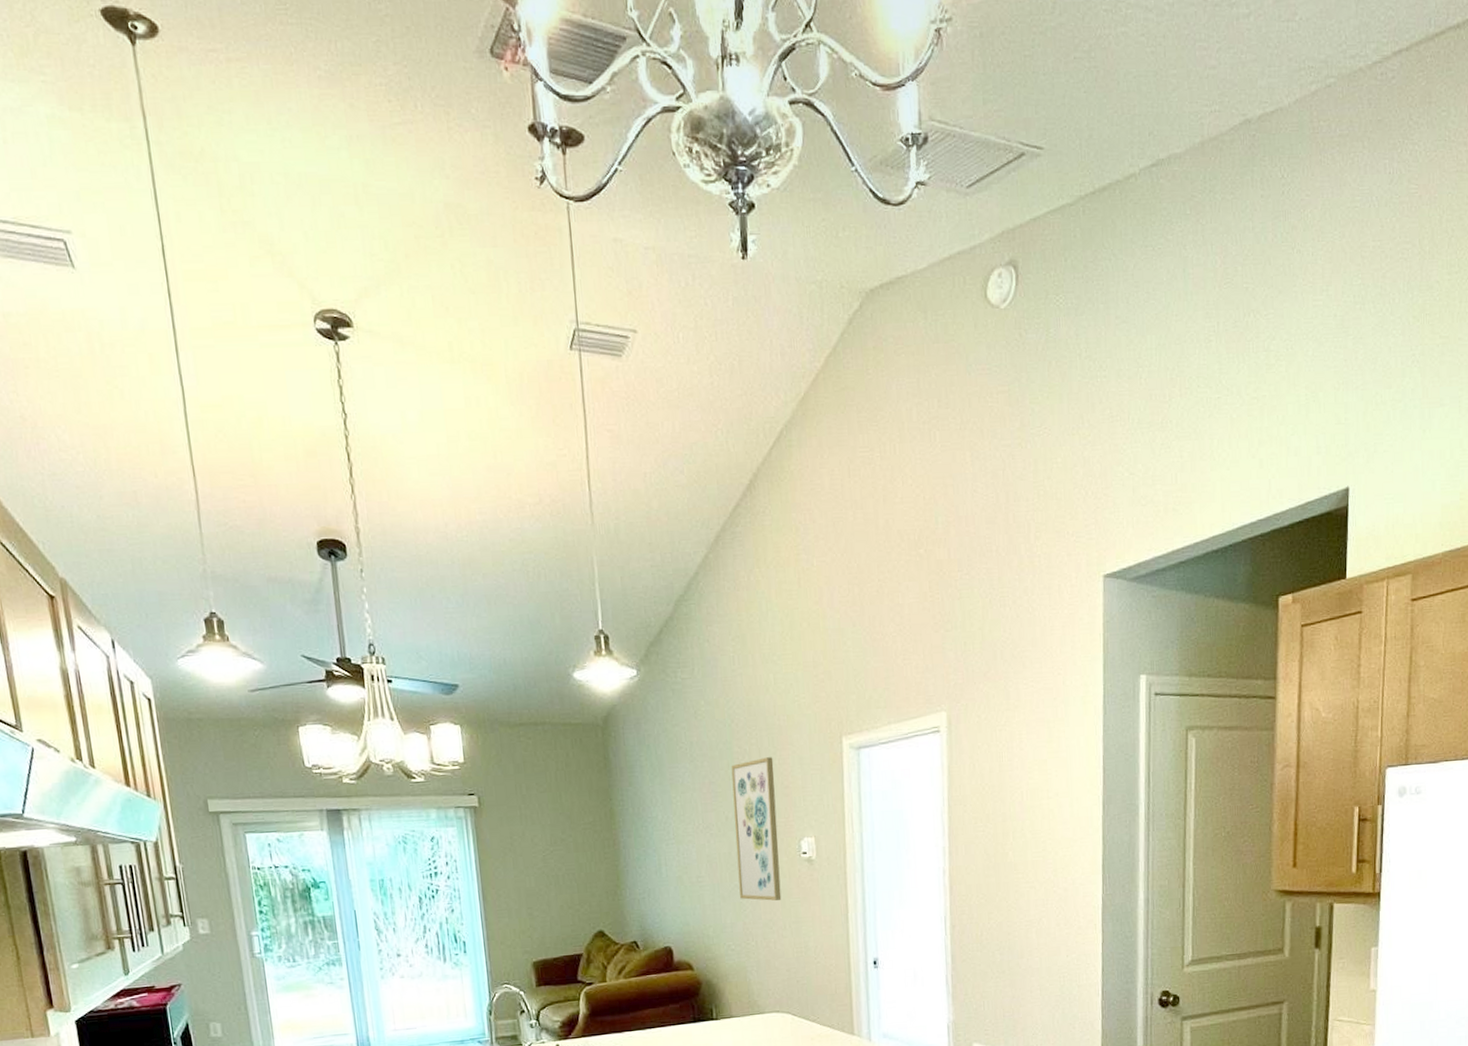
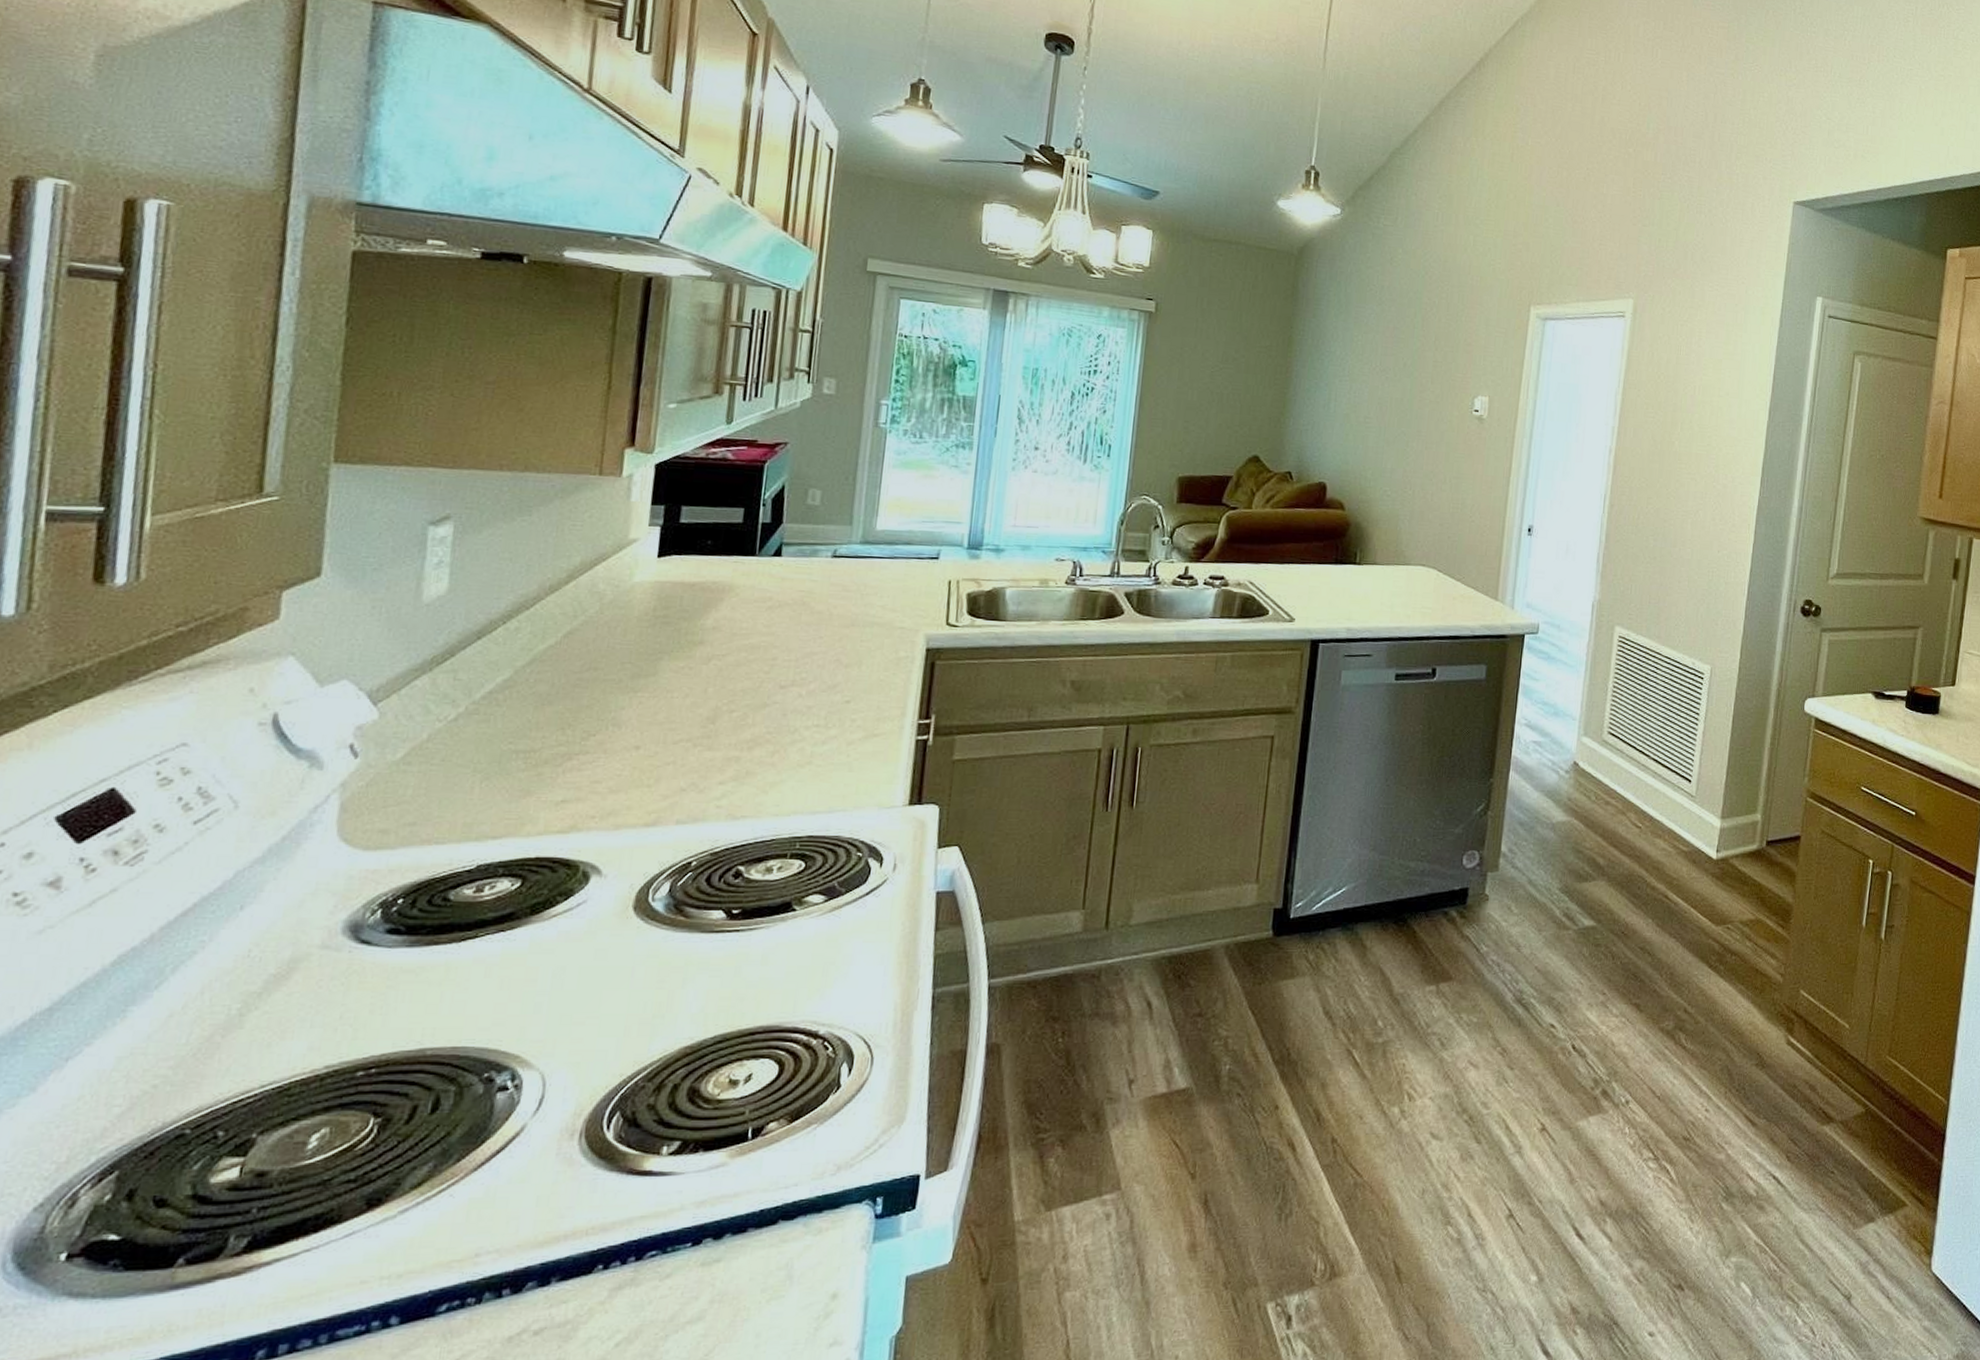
wall art: present [731,757,782,901] -> none [1405,312,1461,453]

